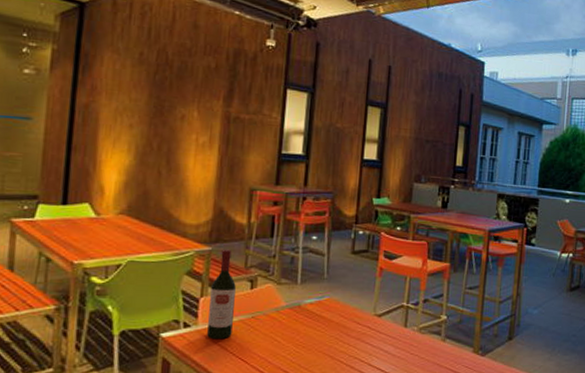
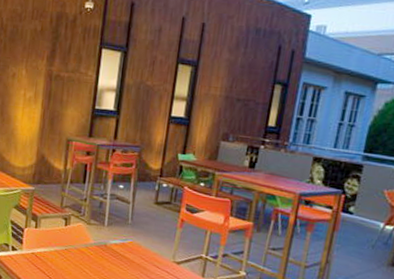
wine bottle: present [207,249,236,340] -> none [29,190,53,264]

